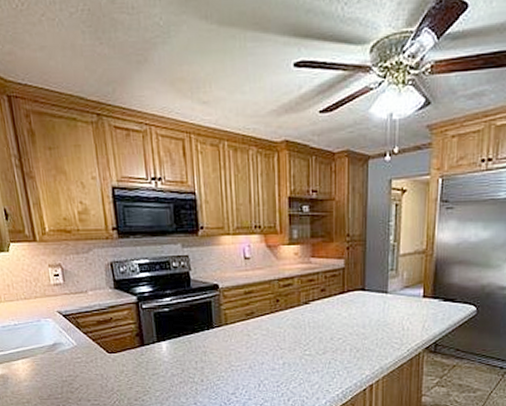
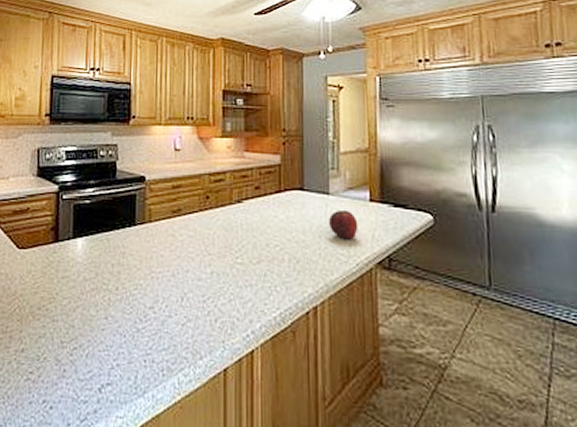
fruit: none [386,305,411,331] -> present [329,209,358,240]

